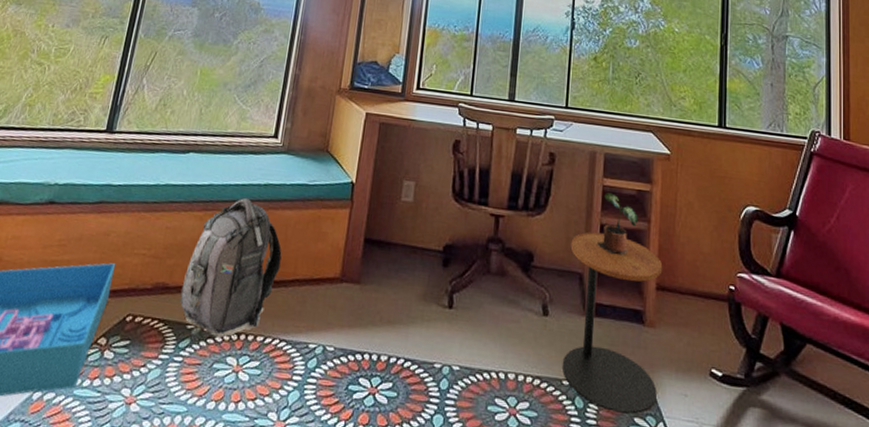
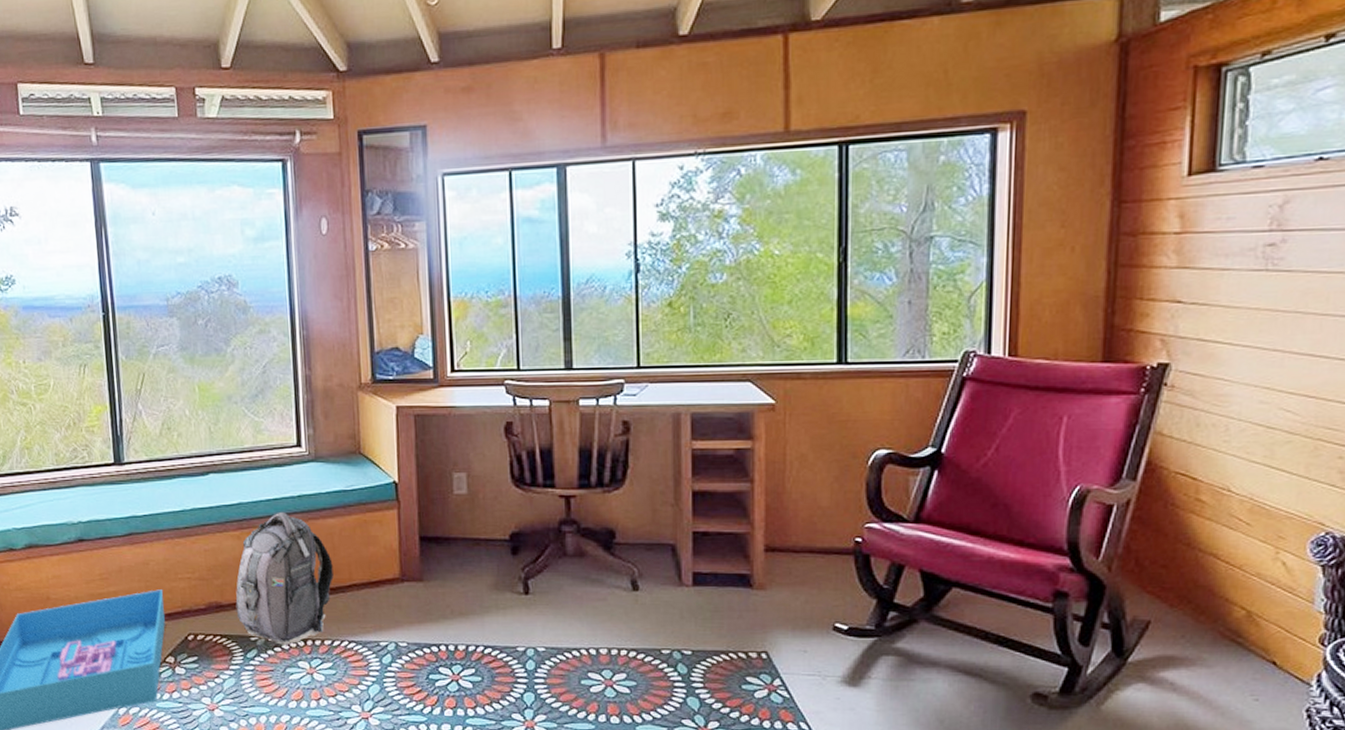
side table: present [562,232,663,414] -> none [658,500,772,674]
potted plant: present [597,193,639,255] -> none [690,456,739,520]

